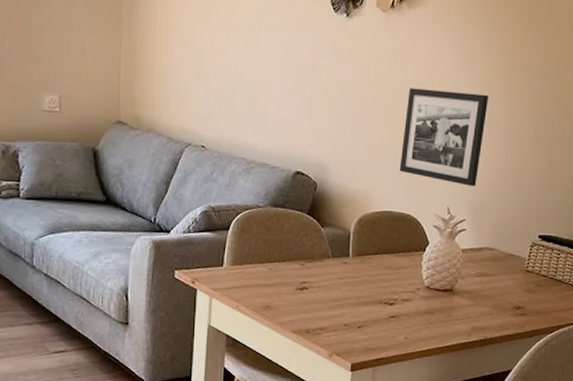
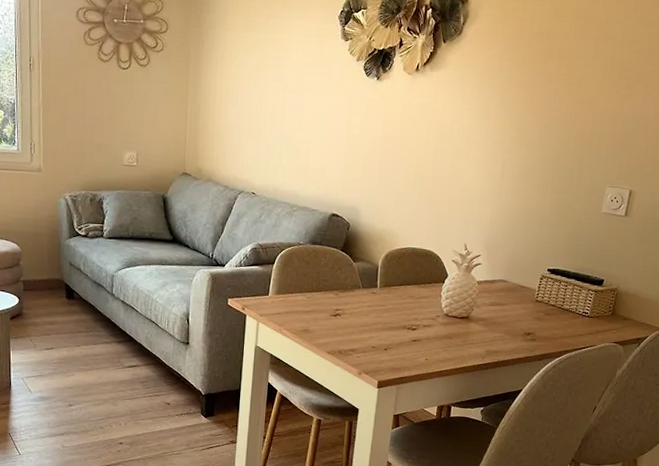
picture frame: present [399,88,490,187] -> none [422,140,503,226]

